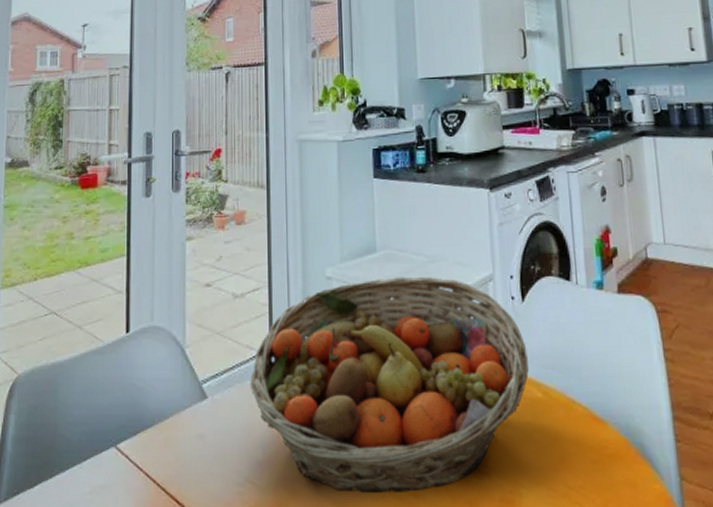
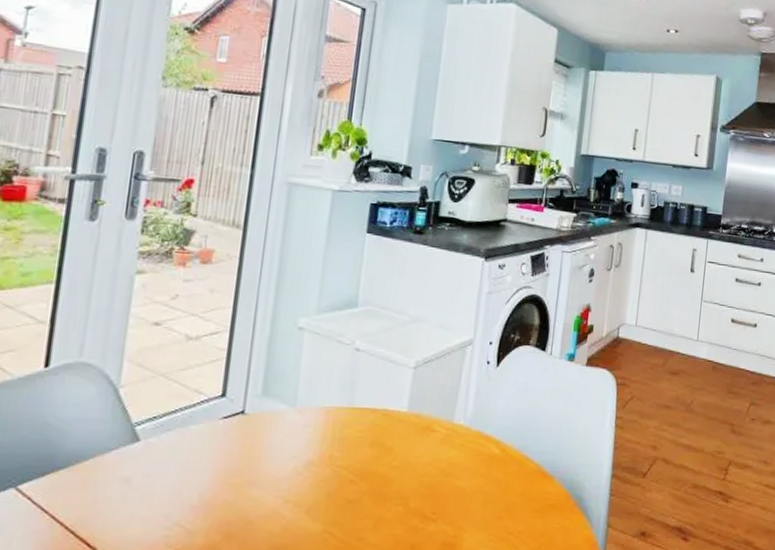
fruit basket: present [250,276,529,494] -> none [193,333,493,538]

